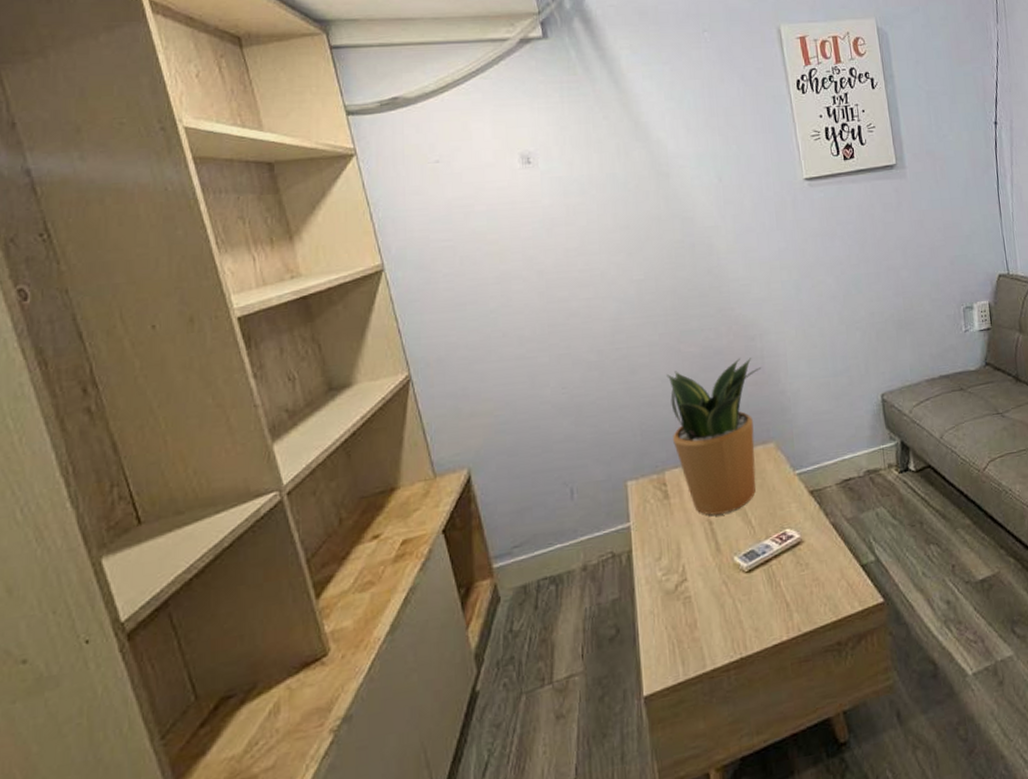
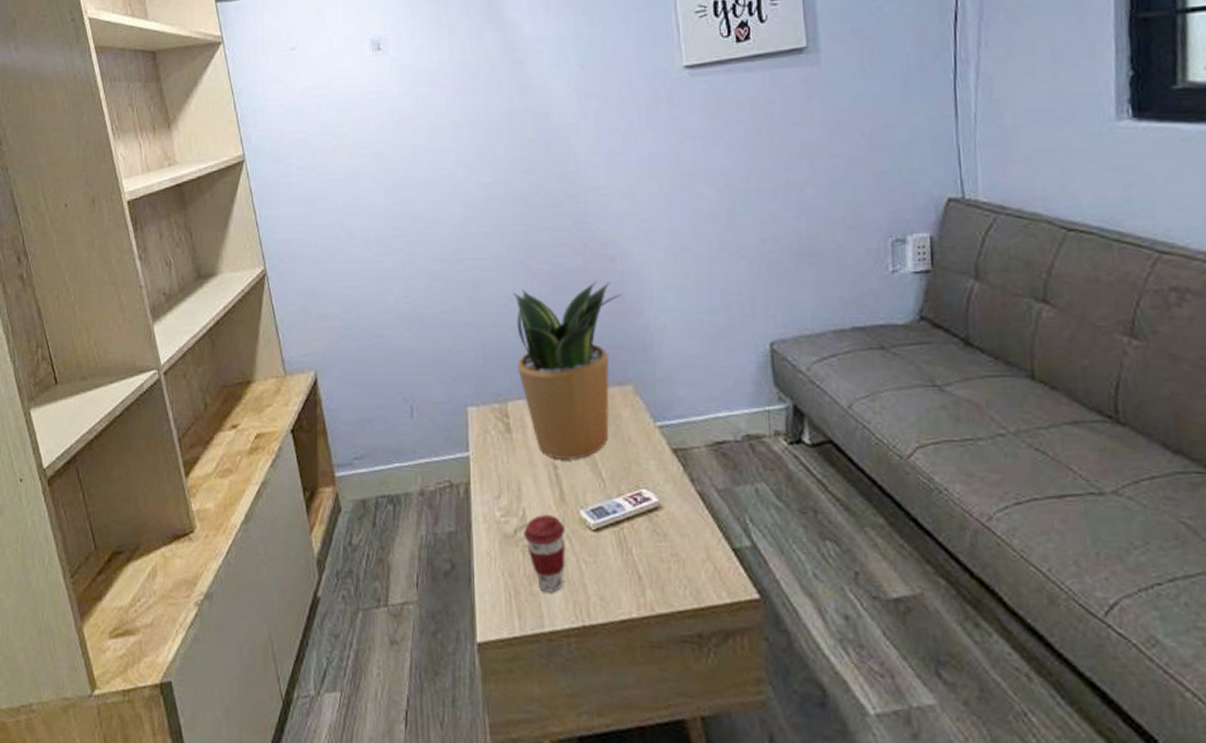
coffee cup: none [684,565,723,636] -> present [524,515,566,593]

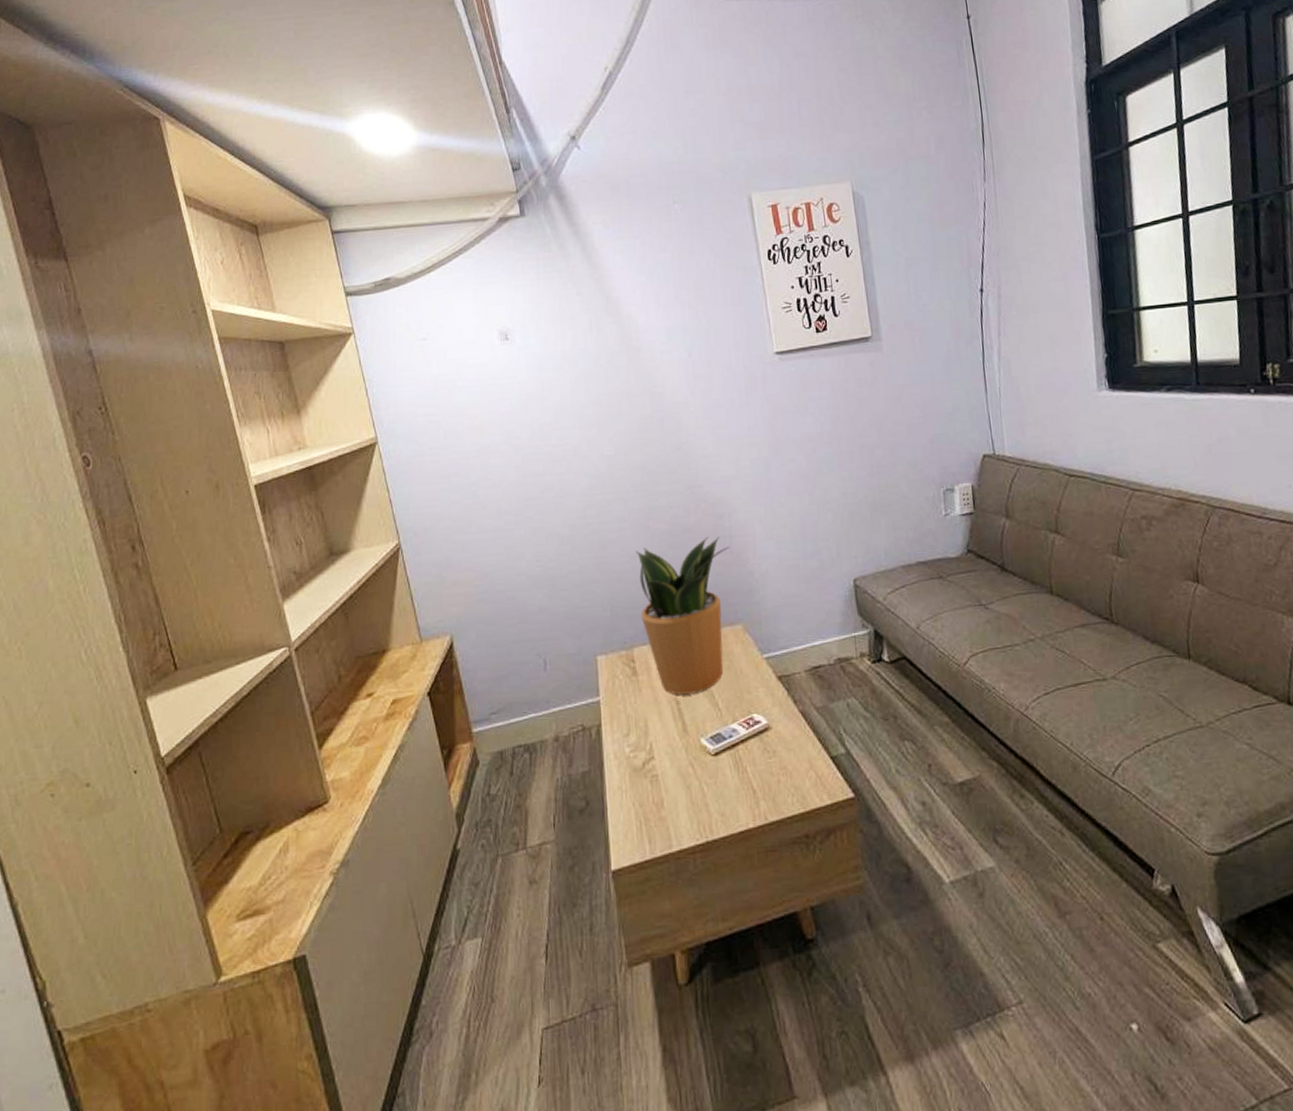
coffee cup: present [524,515,566,593] -> none [651,746,690,816]

